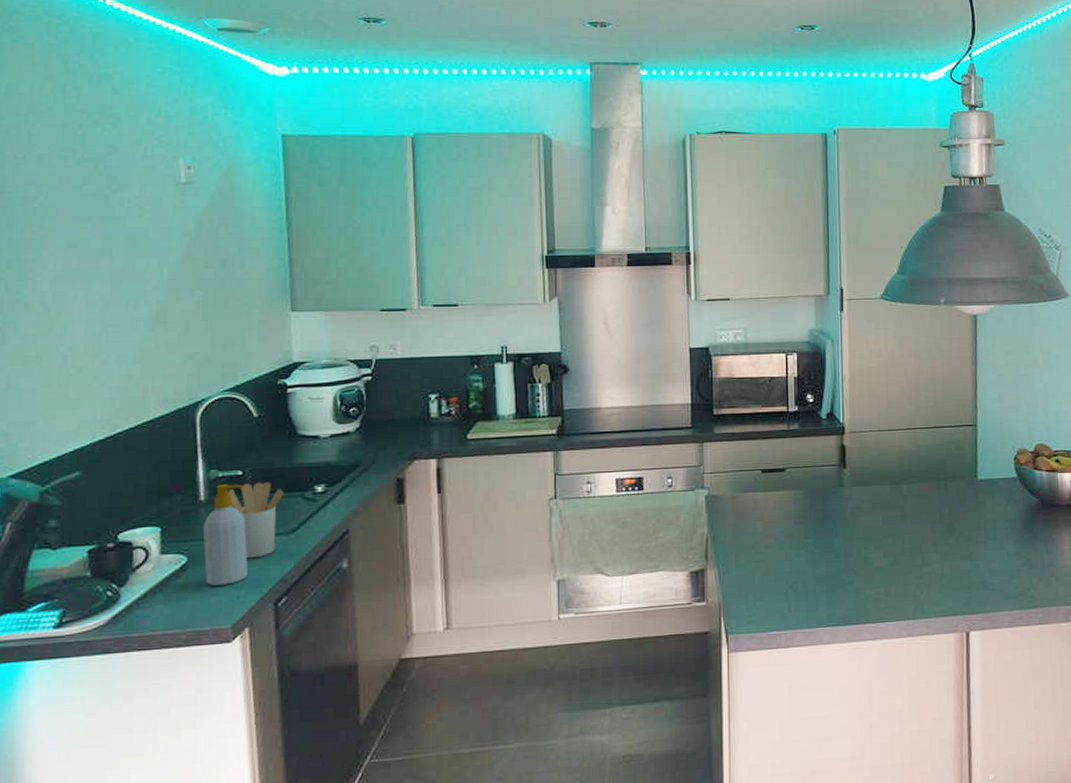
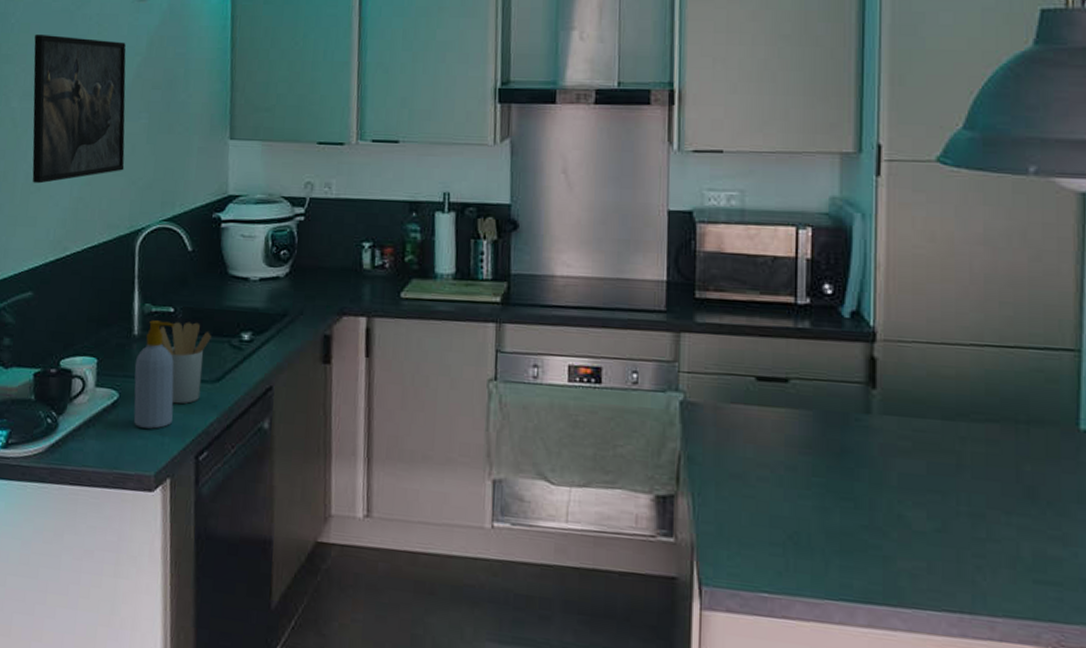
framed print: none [63,218,179,366] -> present [32,35,126,184]

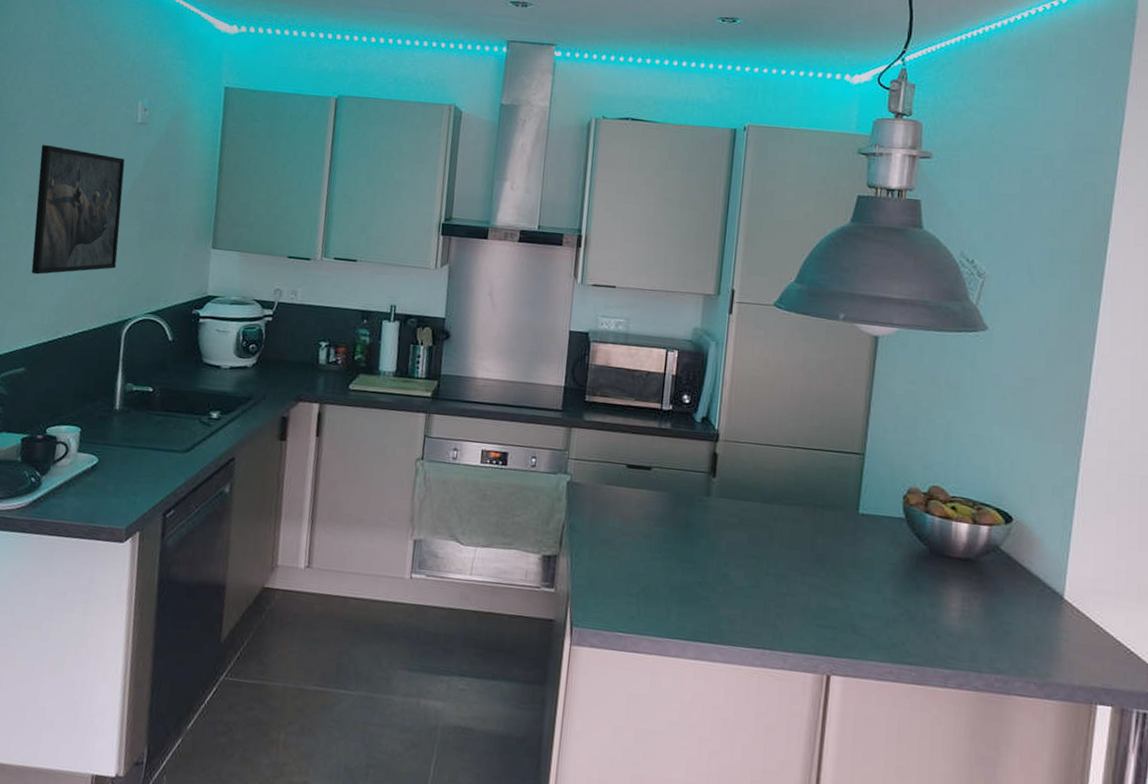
soap bottle: present [133,320,174,429] -> none [110,397,152,490]
utensil holder: present [160,321,211,404] -> none [139,400,184,470]

